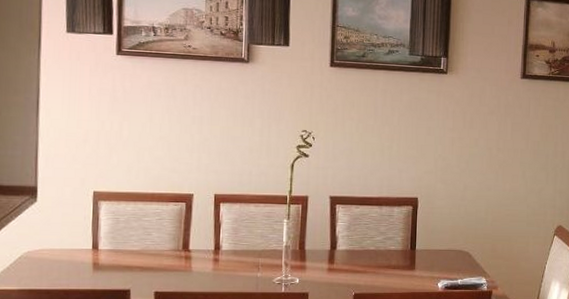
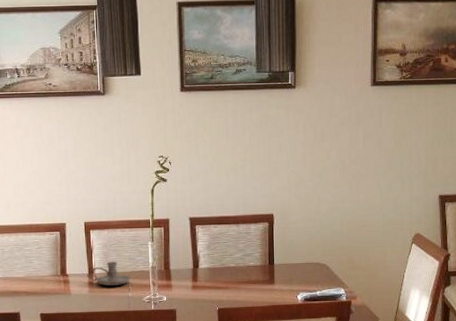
candle holder: none [214,238,261,264] -> present [89,261,130,286]

